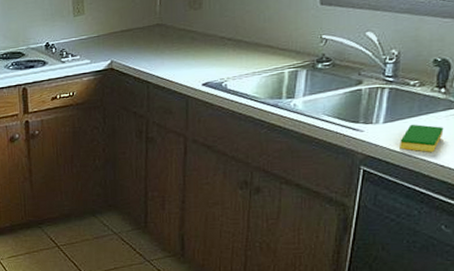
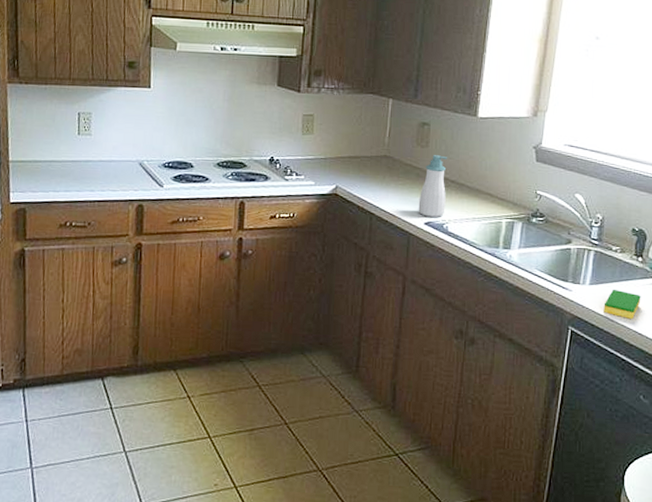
soap bottle: none [195,15,223,78] -> present [418,155,447,217]

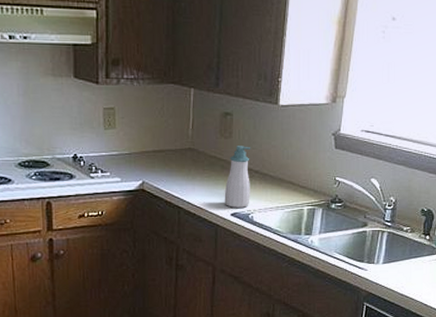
dish sponge: present [603,289,641,319] -> none [395,266,428,292]

